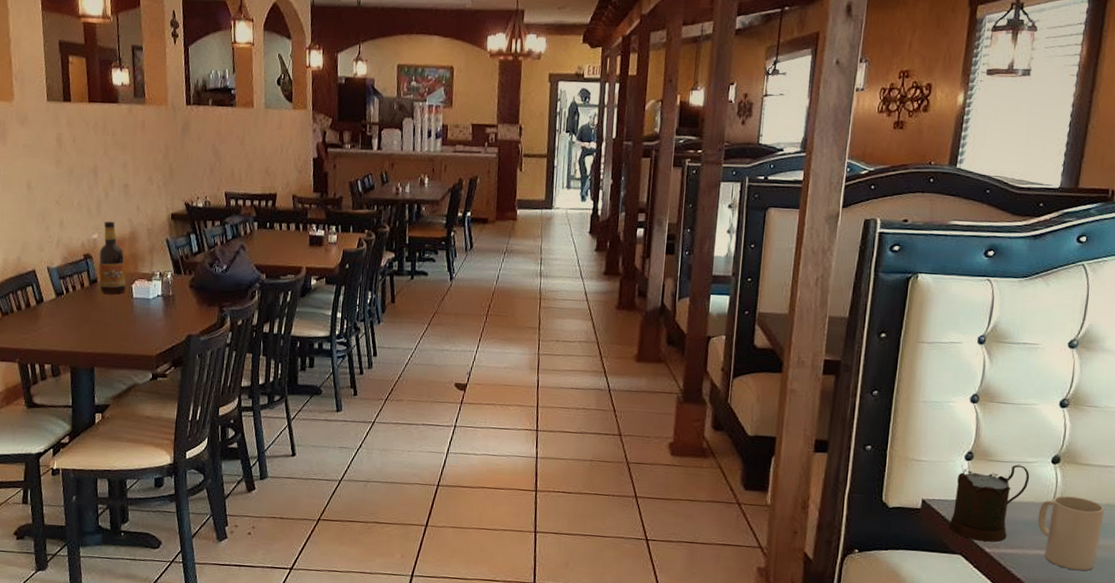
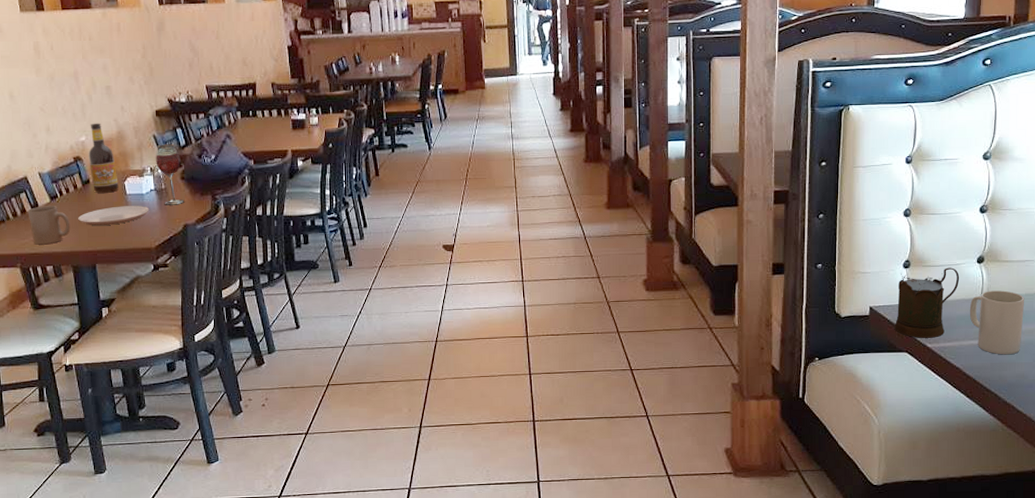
cup: none [32,301,73,342] -> present [27,206,71,245]
plate: none [81,309,154,328] -> present [78,206,150,225]
wineglass: none [165,249,191,314] -> present [155,144,184,205]

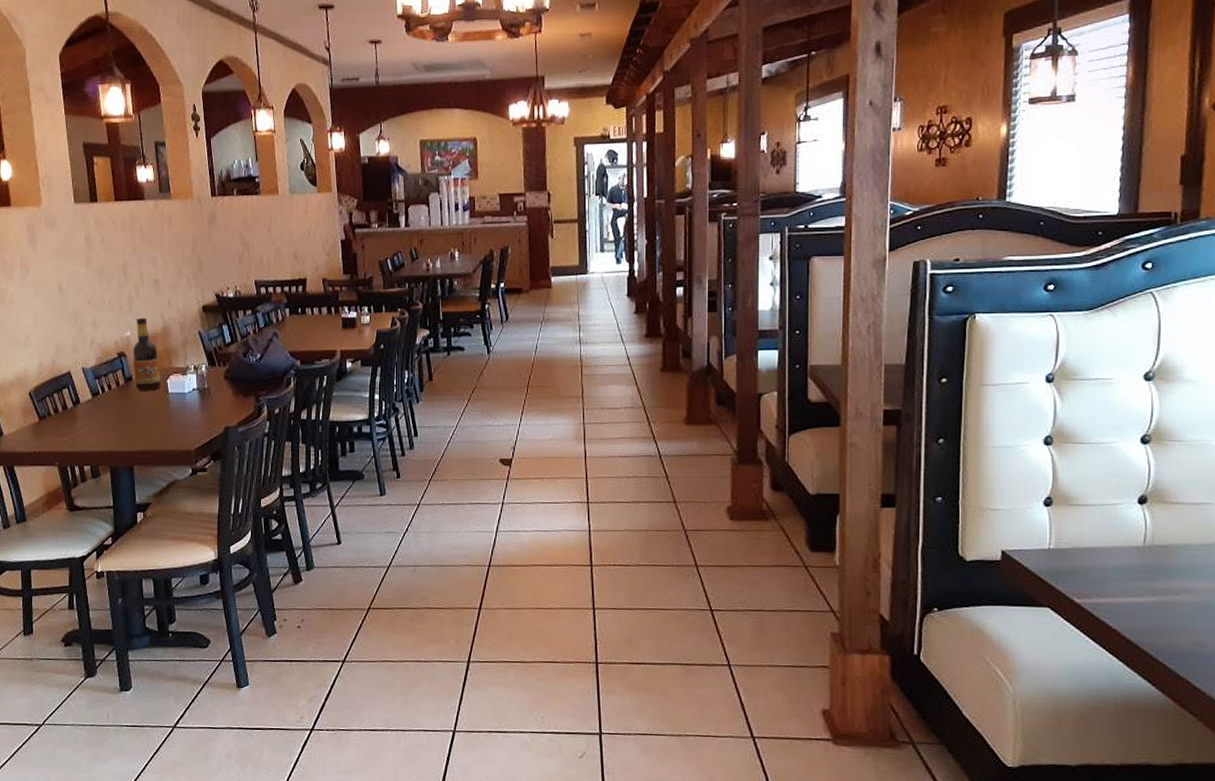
cup: present [27,206,71,245] -> none [69,403,111,443]
plate: present [78,206,150,225] -> none [118,405,191,425]
wineglass: present [155,144,184,205] -> none [199,341,226,406]
beer mug: present [894,267,960,338] -> none [1032,508,1116,592]
cup: present [969,290,1025,355] -> none [1129,538,1201,618]

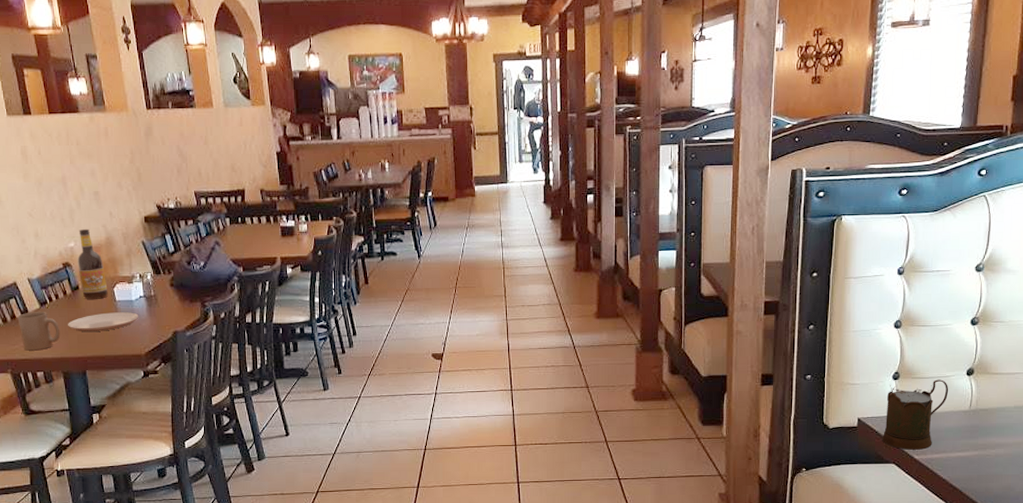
cup: none [69,403,111,443] -> present [17,312,61,351]
plate: none [118,405,191,425] -> present [68,312,139,332]
beer mug: none [1032,508,1116,592] -> present [882,380,949,450]

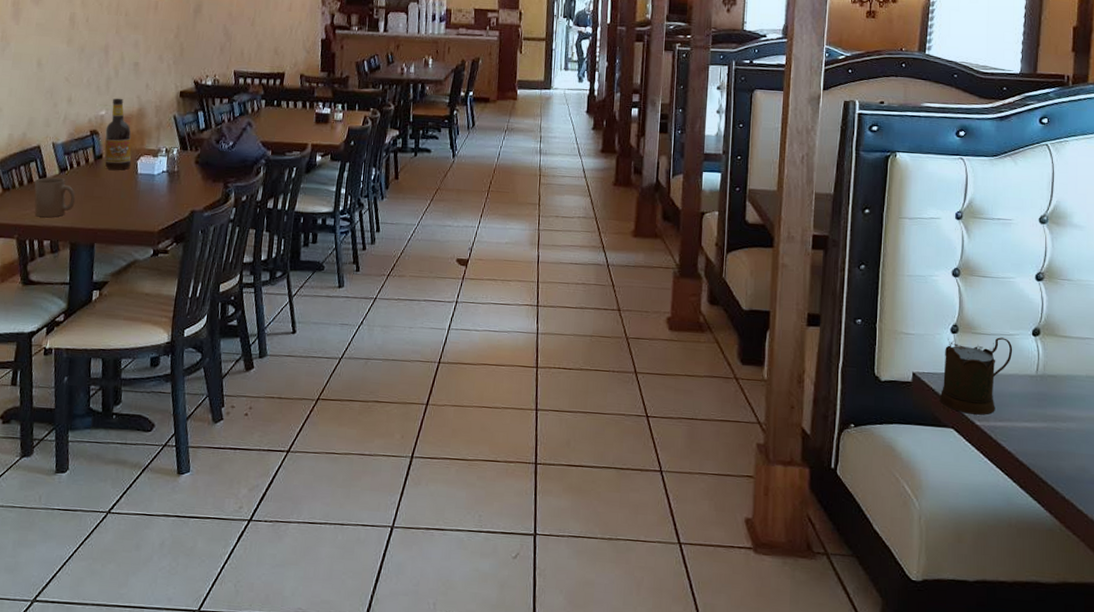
plate: present [68,312,139,332] -> none [84,185,158,204]

